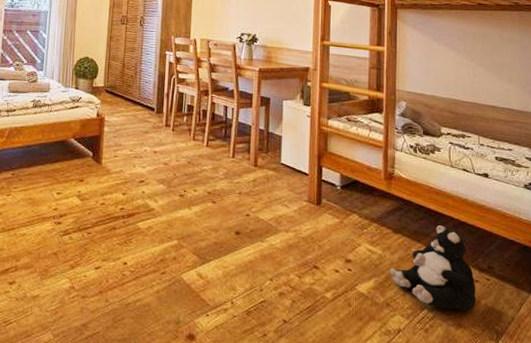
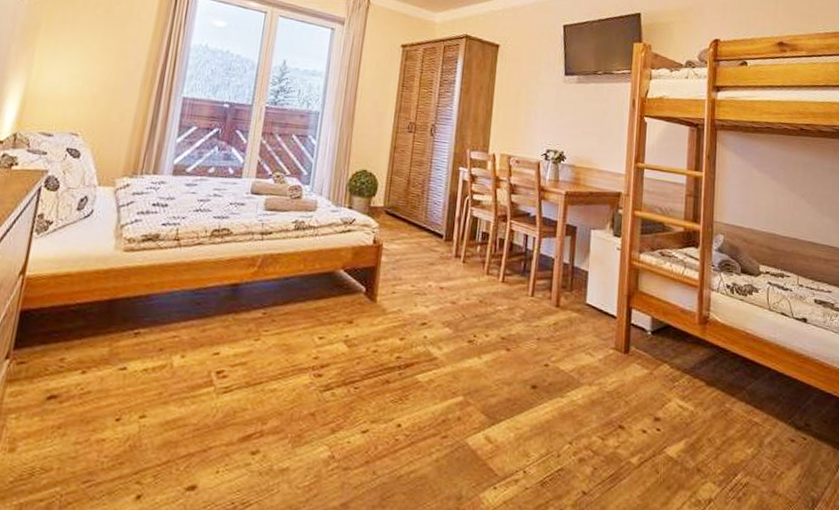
plush toy: present [389,224,477,311] -> none [701,376,793,475]

